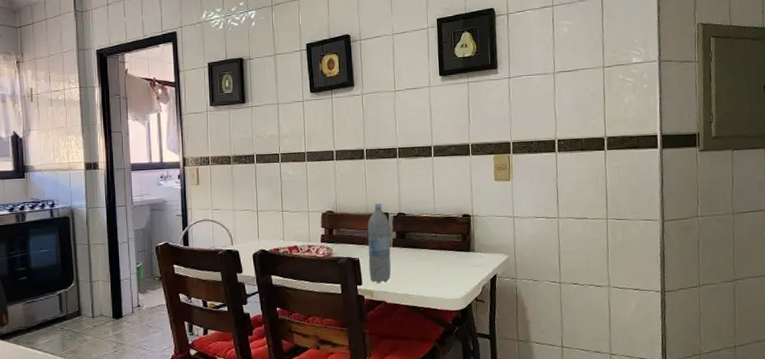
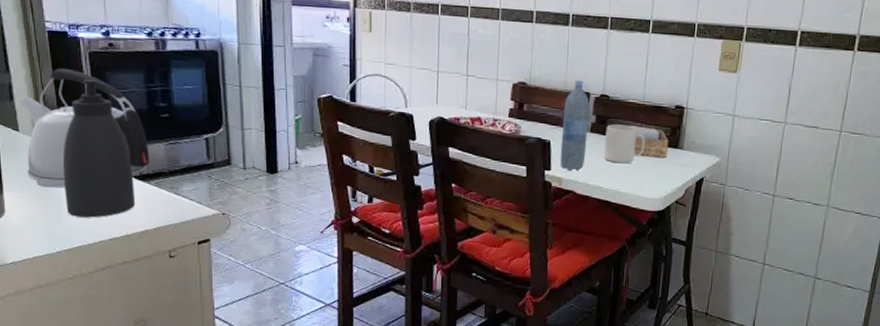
mug: none [406,236,442,271] -> present [603,124,646,164]
napkin holder: none [426,236,462,263] -> present [630,125,669,159]

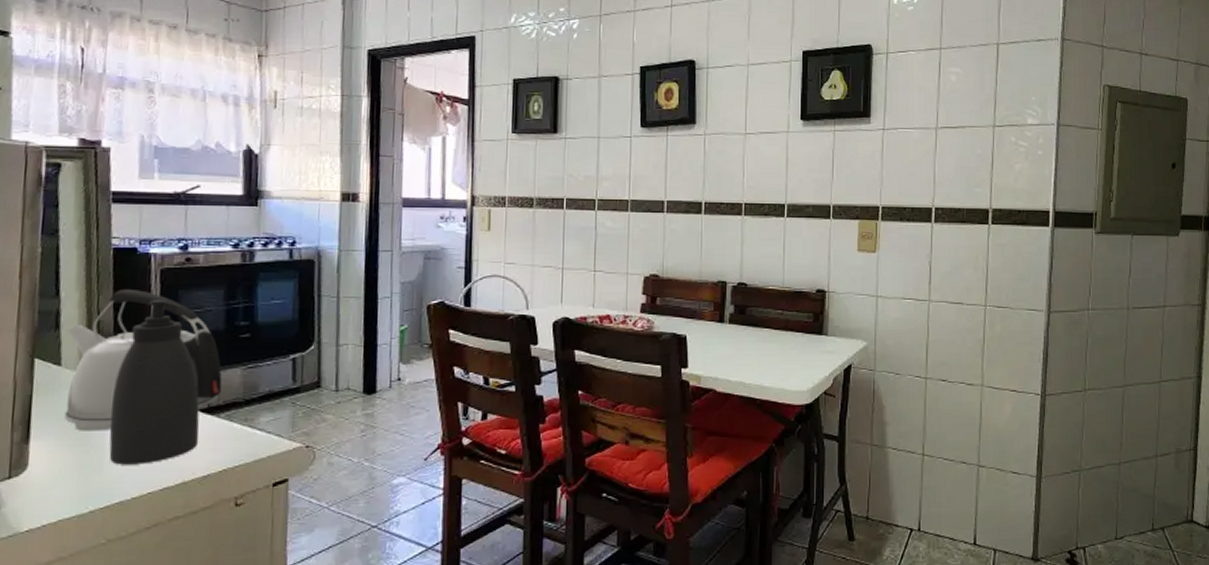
water bottle: present [560,80,590,172] -> none [697,269,728,368]
mug: present [603,124,646,164] -> none [744,313,788,355]
napkin holder: present [630,125,669,159] -> none [770,313,813,347]

